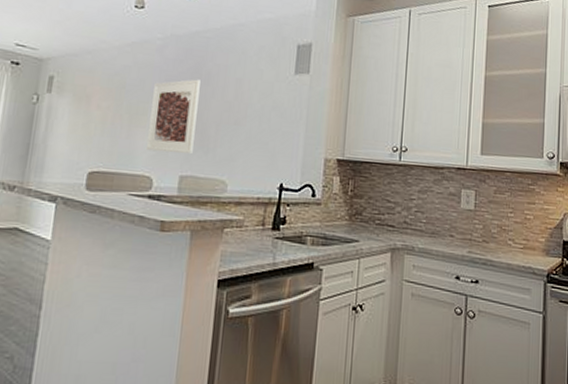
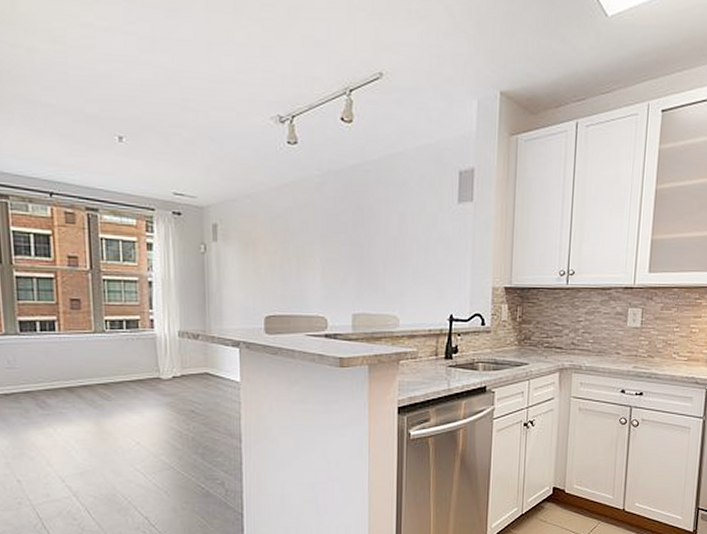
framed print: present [145,79,201,154] -> none [316,216,363,293]

